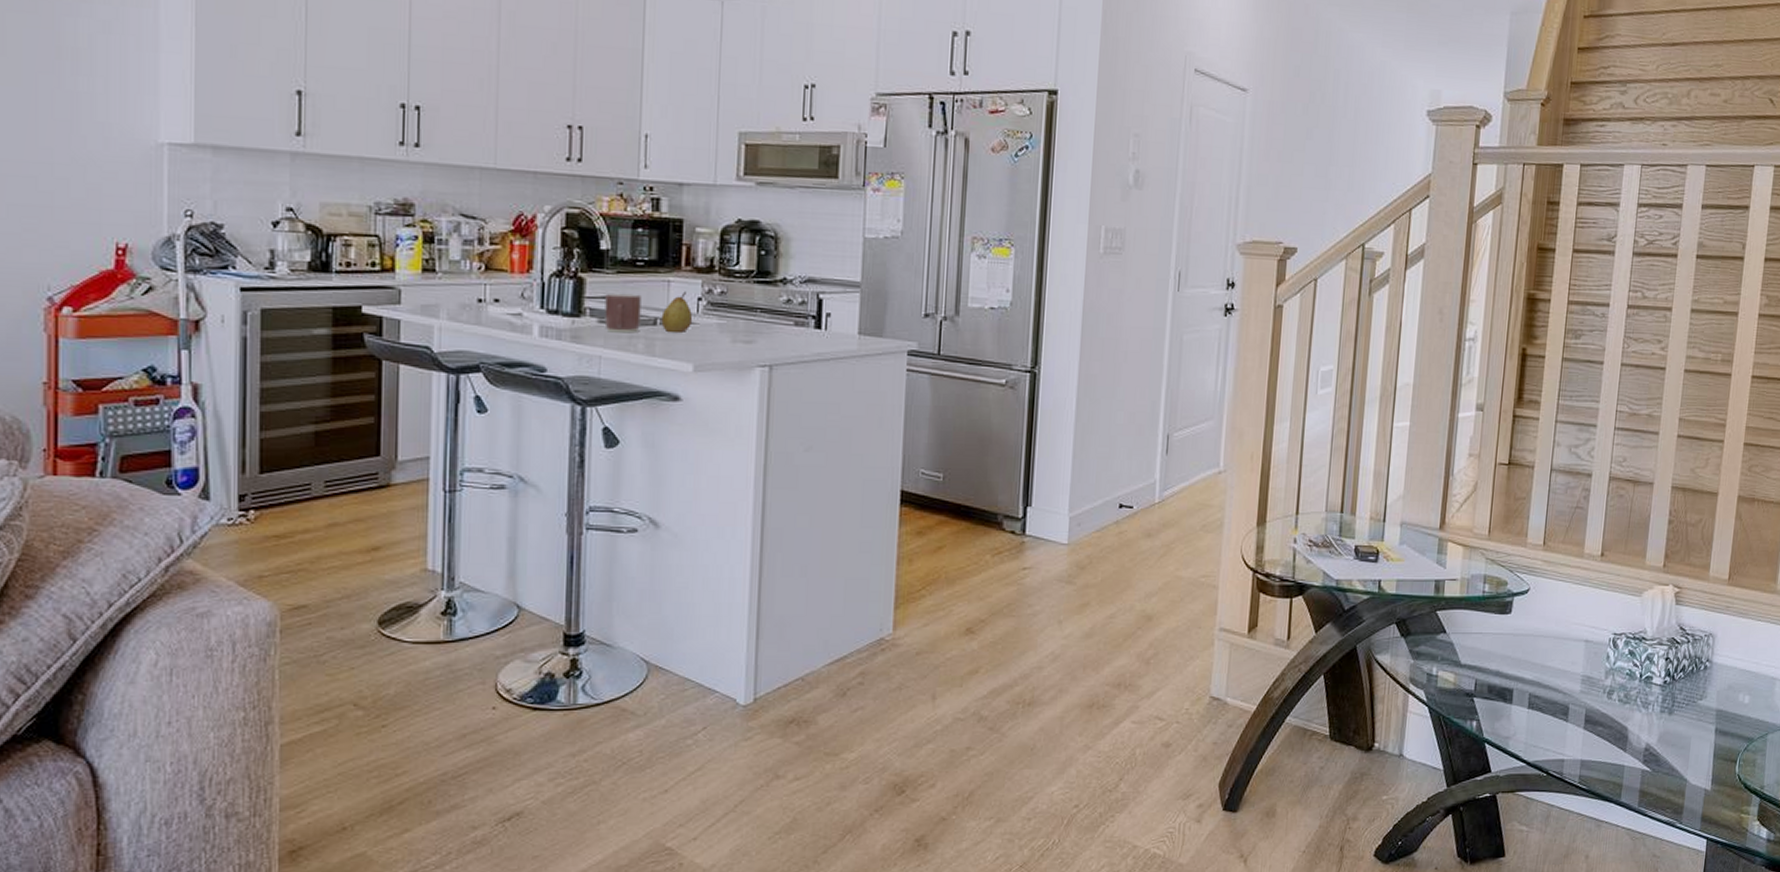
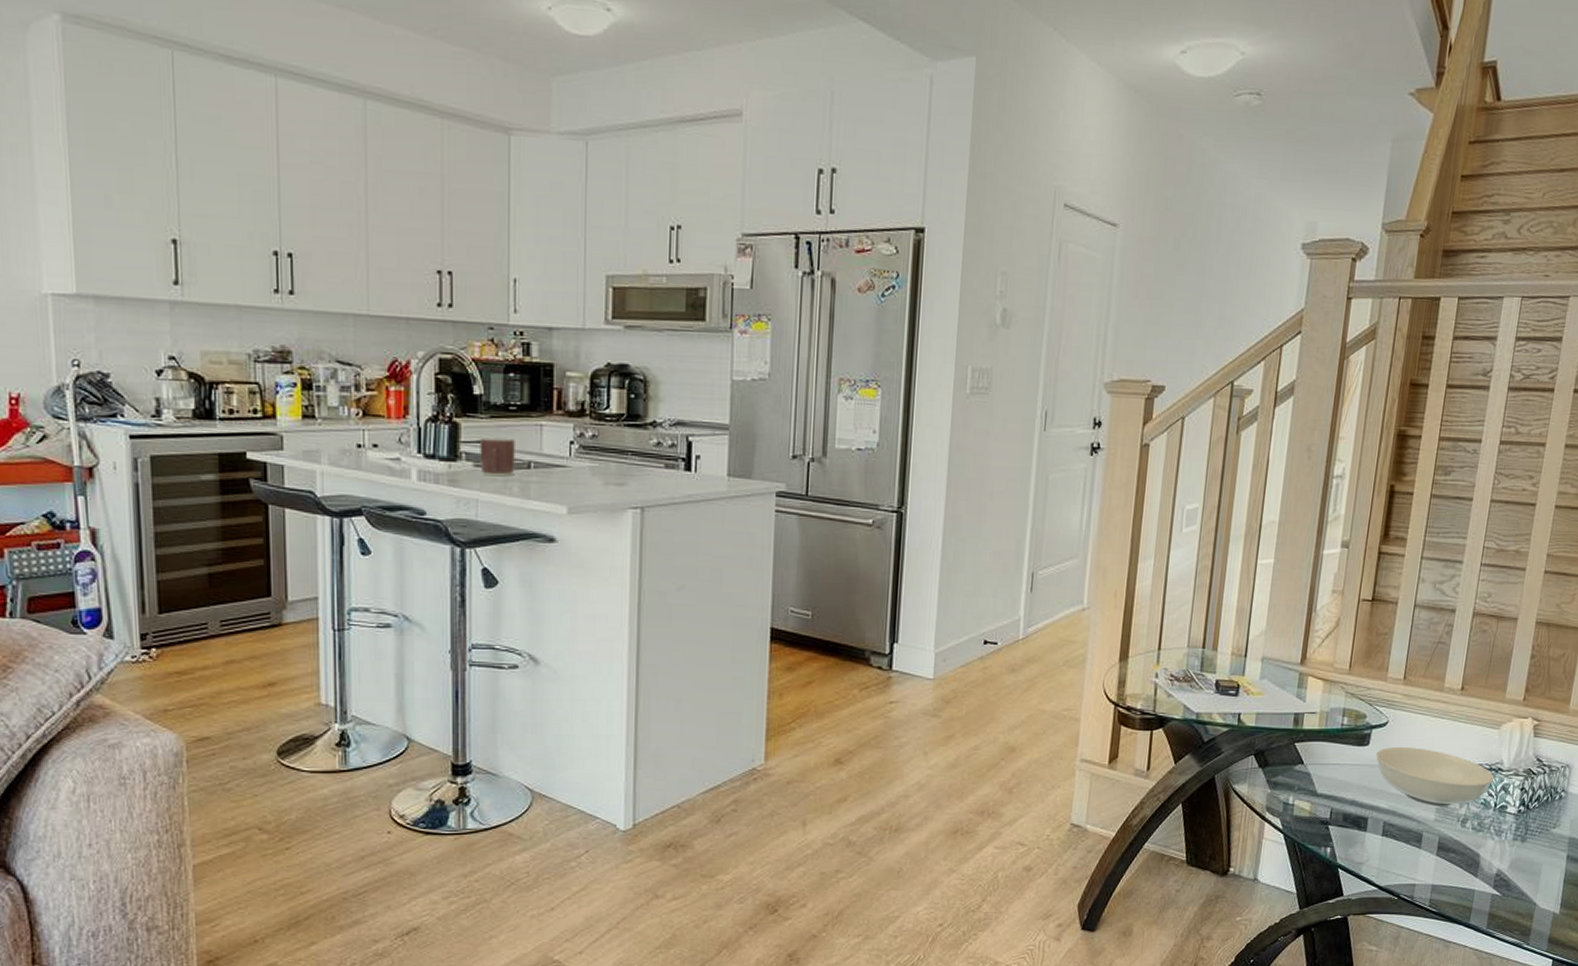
fruit: present [661,291,692,334] -> none [535,435,565,477]
bowl: none [1518,614,1638,677] -> present [1375,746,1494,806]

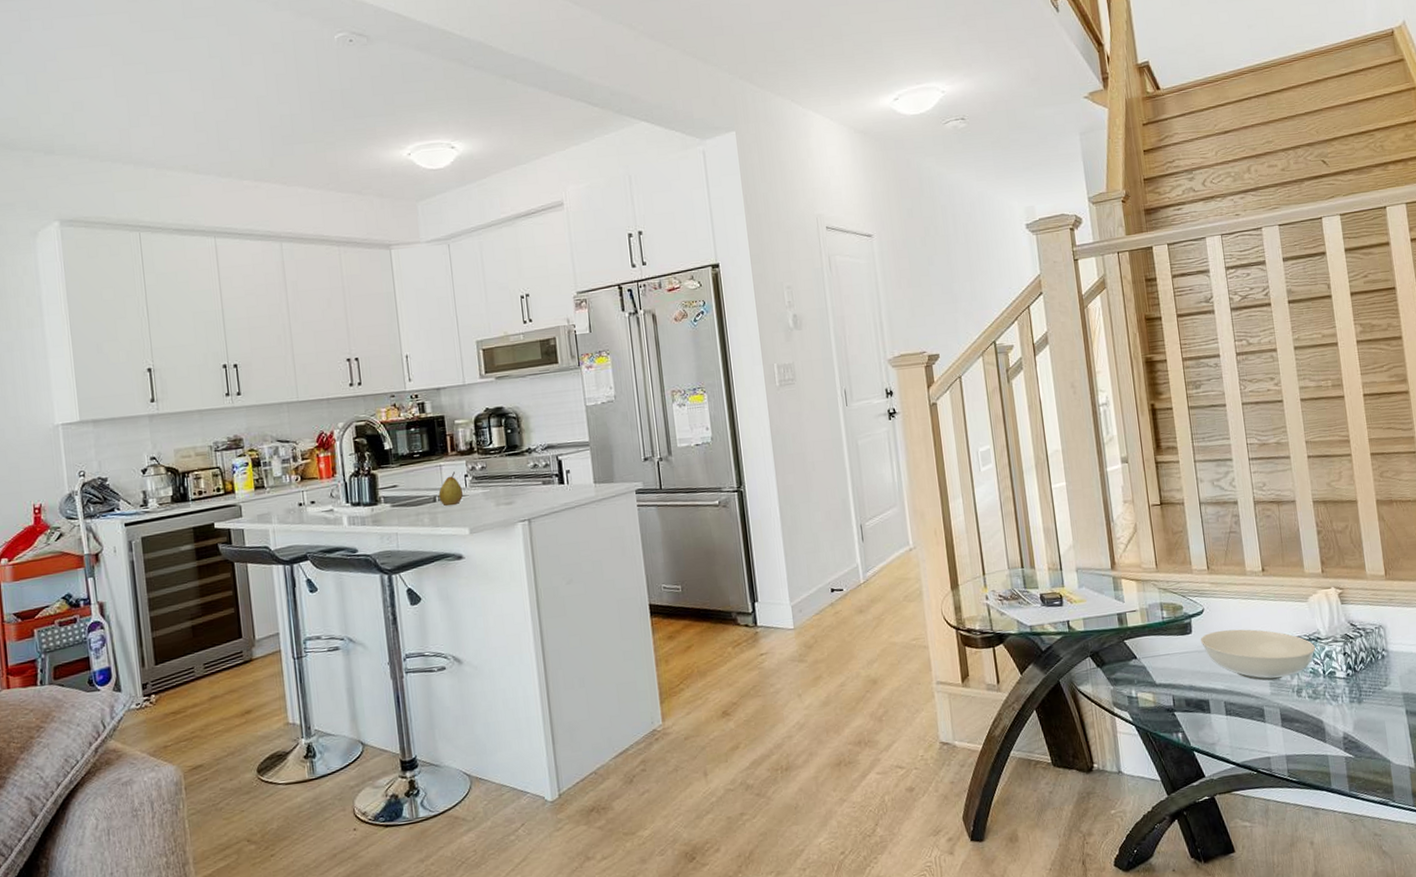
mug: present [480,437,515,477] -> none [394,479,424,513]
fruit: none [535,435,565,477] -> present [438,471,463,507]

